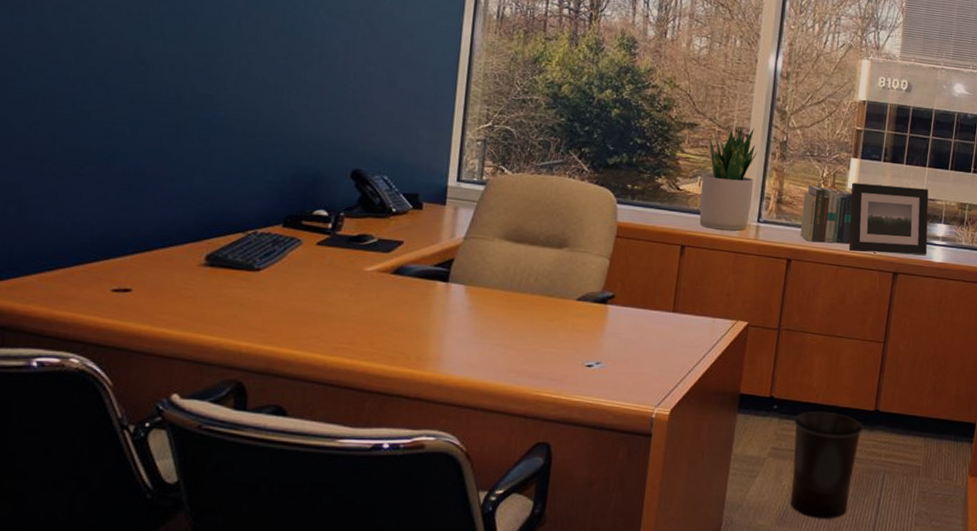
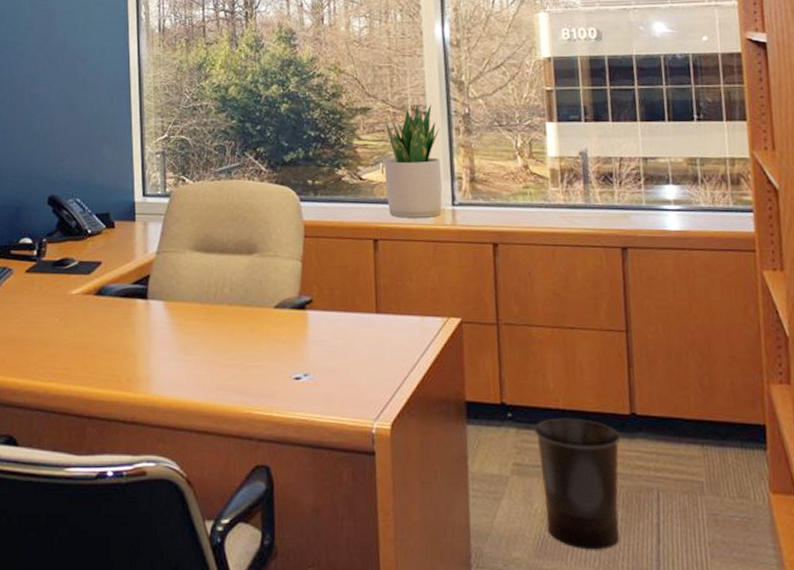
books: present [800,185,853,245] -> none [499,157,563,222]
picture frame: present [848,183,929,256] -> none [551,146,659,227]

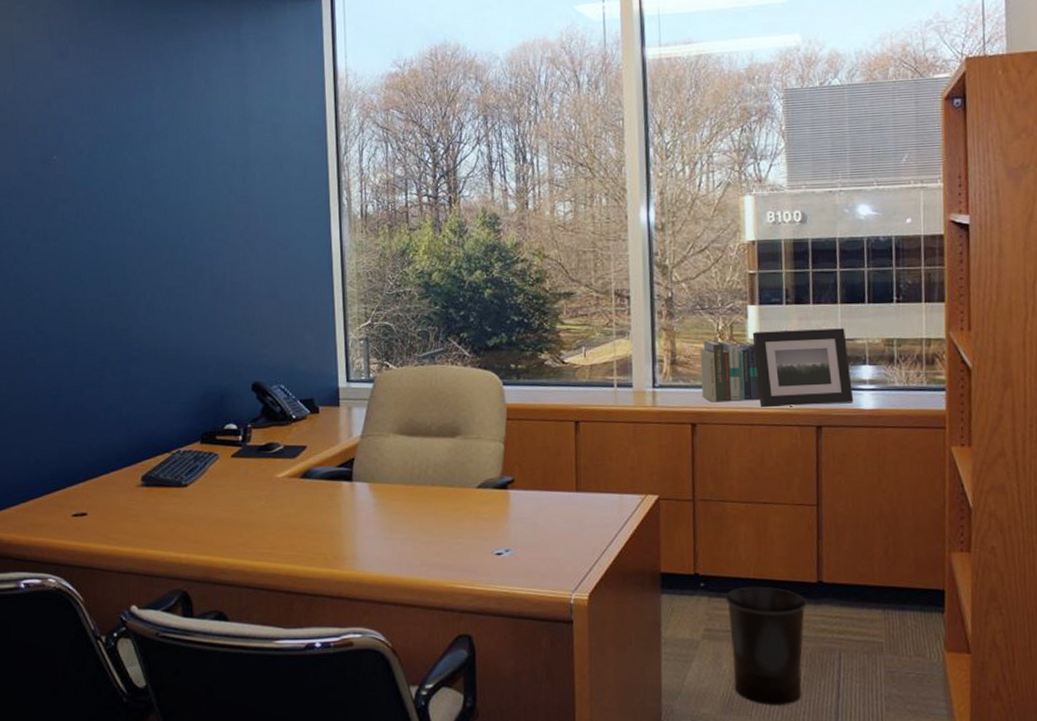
planter: present [384,104,442,218] -> none [586,288,644,400]
books: none [499,157,563,222] -> present [700,340,761,403]
picture frame: none [551,146,659,227] -> present [752,328,854,407]

